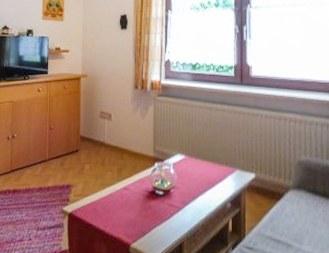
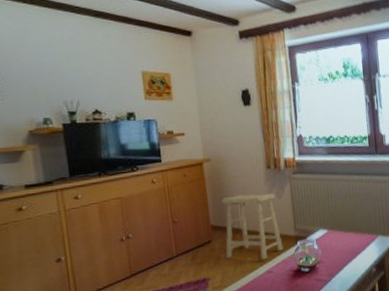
stool: none [89,111,141,176] -> present [221,193,284,260]

